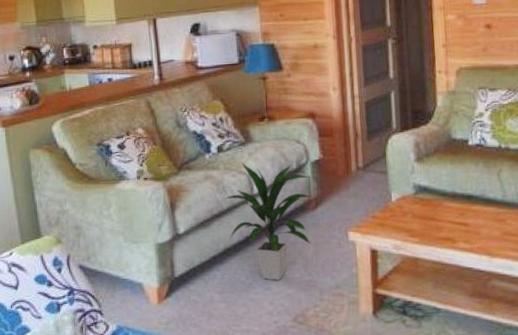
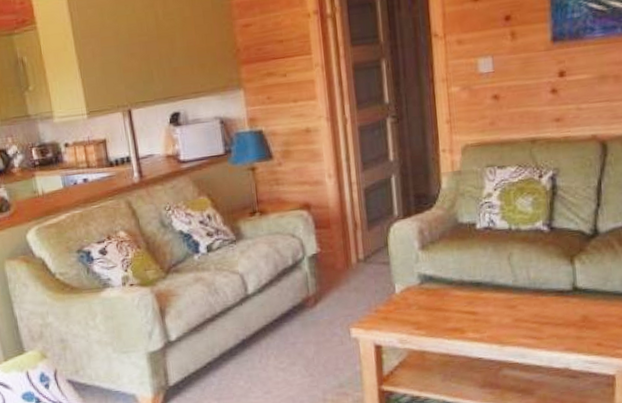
indoor plant: present [225,162,313,281] -> none [217,261,312,384]

